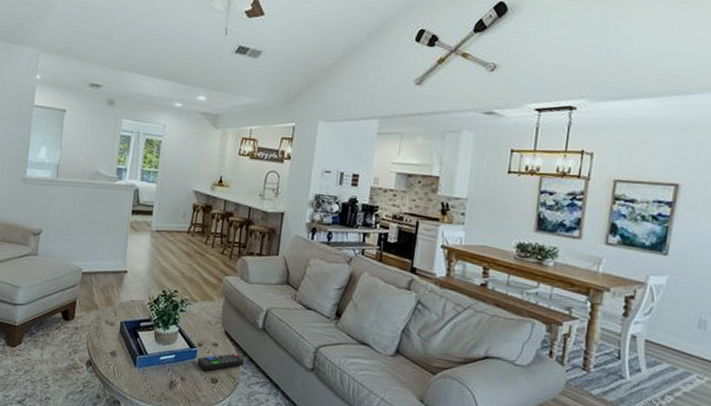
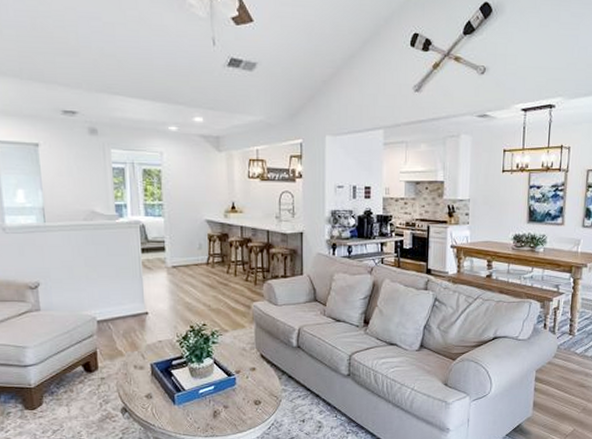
remote control: present [197,353,244,371] -> none [237,374,284,395]

